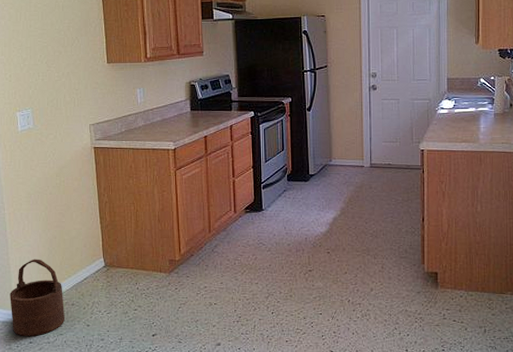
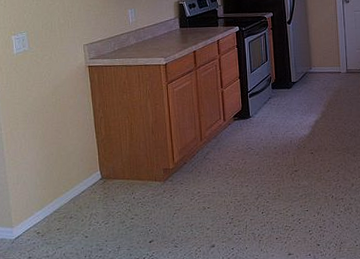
wooden bucket: present [10,259,66,336] -> none [8,175,64,252]

